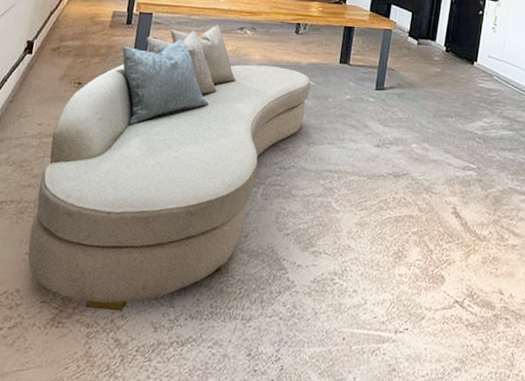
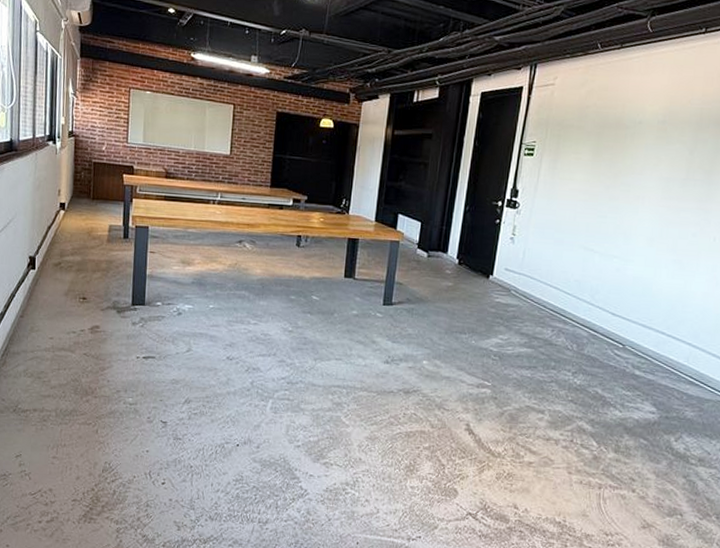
sofa: present [27,24,311,312] -> none [54,237,315,511]

